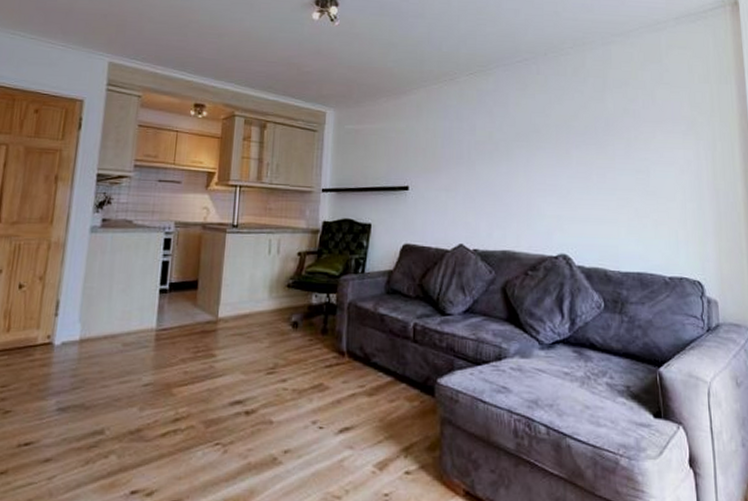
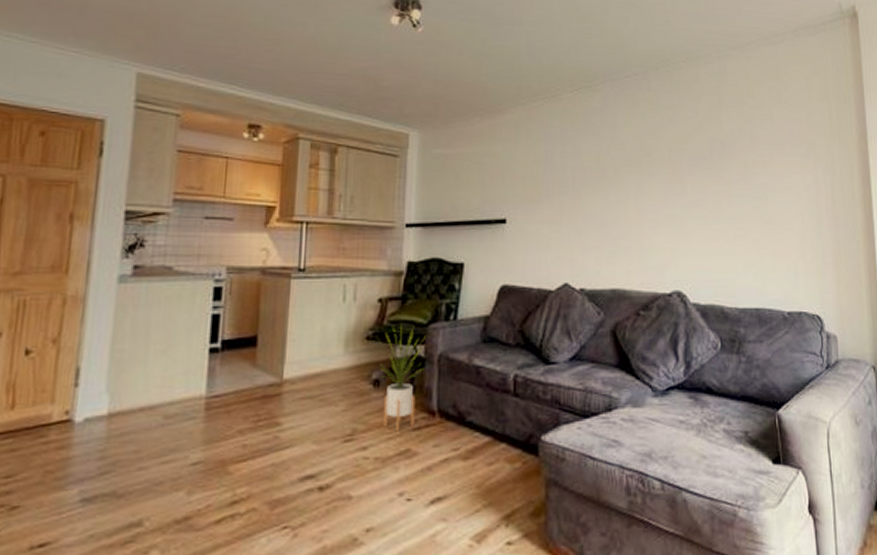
house plant: none [298,275,337,368] -> present [380,324,425,432]

